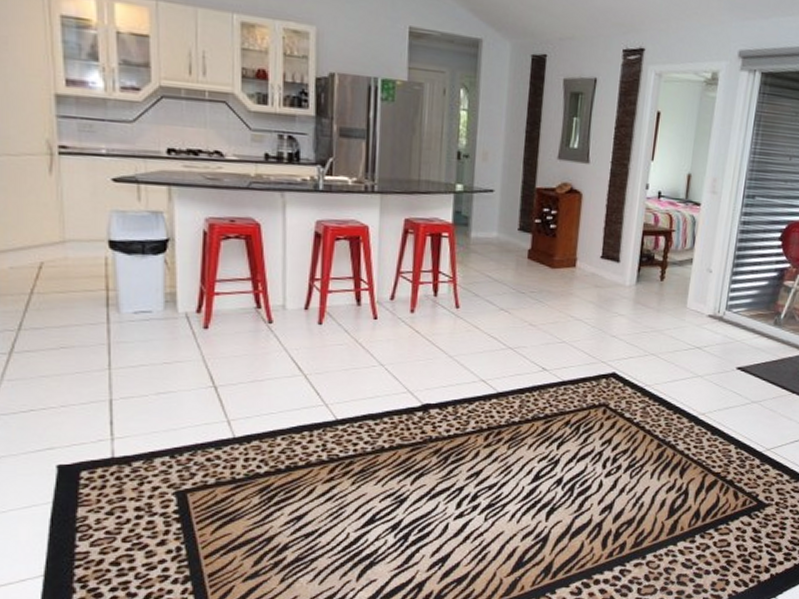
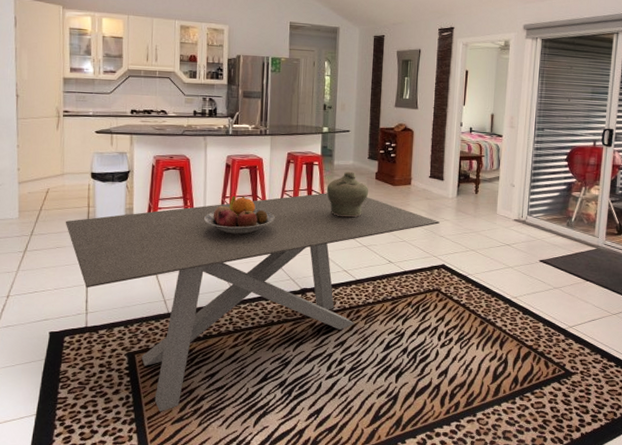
dining table: none [71,276,612,567] -> present [65,193,440,412]
fruit bowl: none [284,277,386,332] -> present [204,195,275,235]
jar: none [459,247,519,310] -> present [326,171,369,218]

